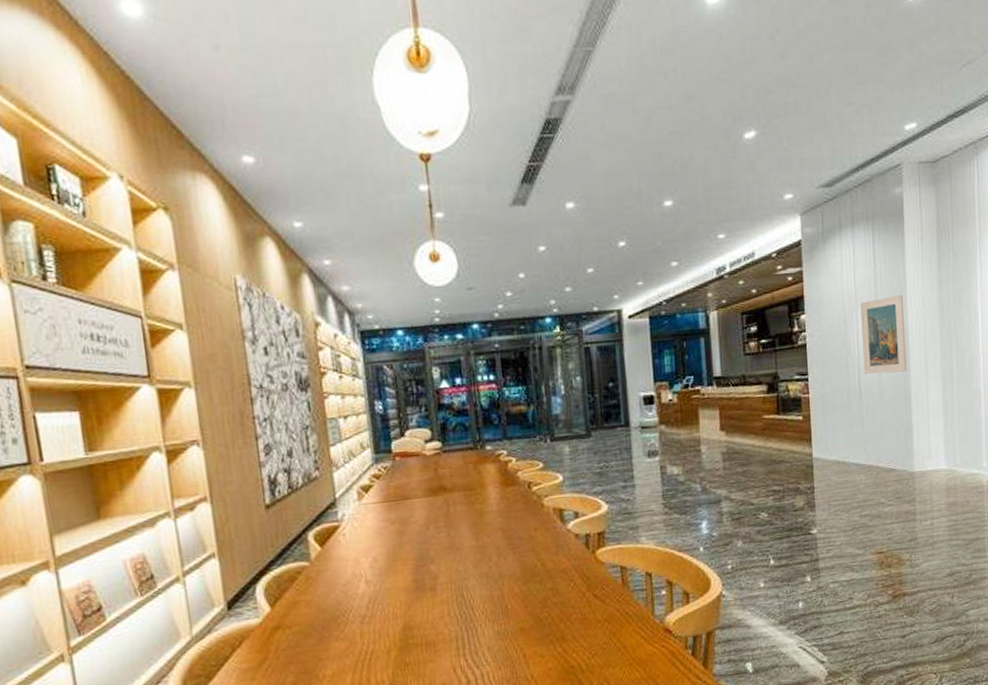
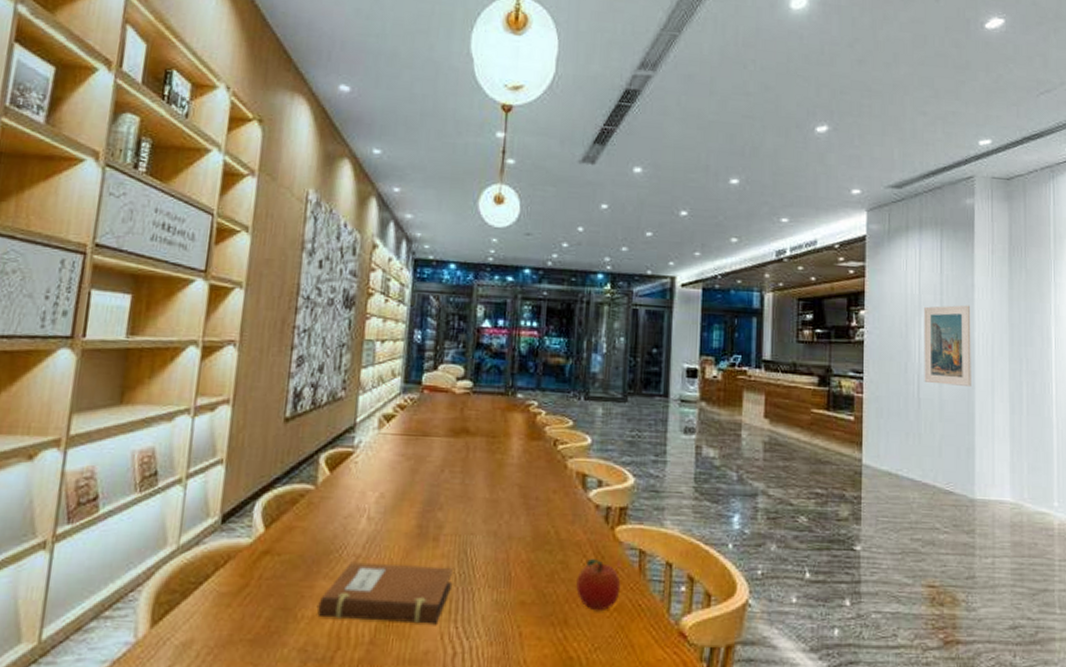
notebook: none [336,611,456,673] -> present [317,562,454,625]
fruit: none [567,580,608,625] -> present [576,558,621,612]

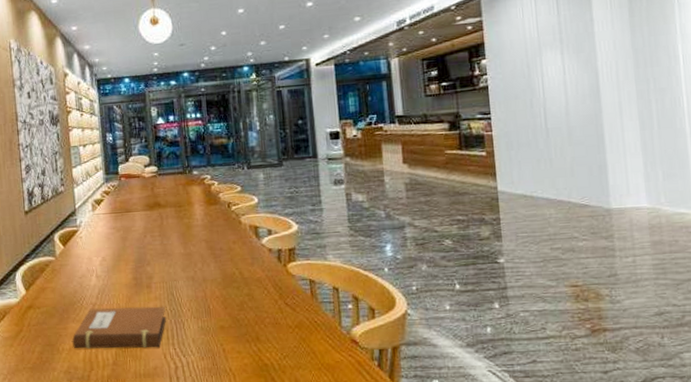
fruit: present [576,558,621,612] -> none [262,289,298,329]
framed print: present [924,305,971,386] -> none [544,38,598,114]

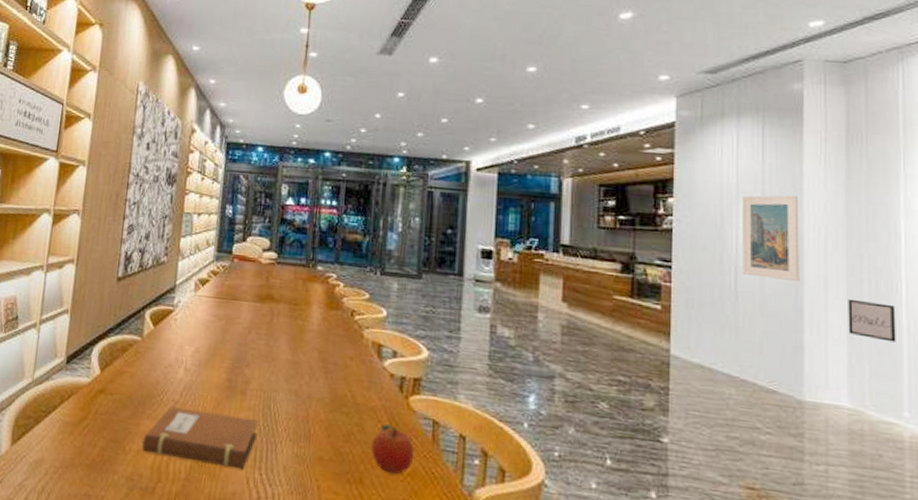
fruit: none [262,289,298,329] -> present [371,423,415,475]
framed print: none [544,38,598,114] -> present [742,195,799,281]
wall art: none [640,116,682,148] -> present [848,298,896,343]

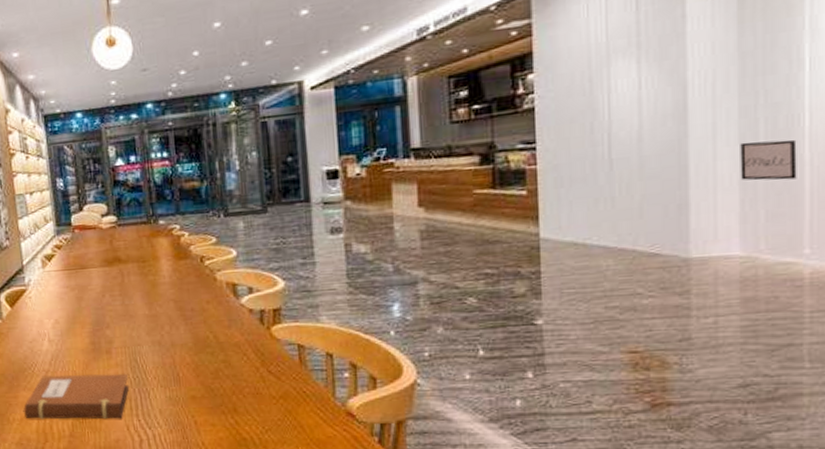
fruit: present [371,423,415,475] -> none [240,355,284,400]
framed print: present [742,195,799,281] -> none [614,40,683,140]

